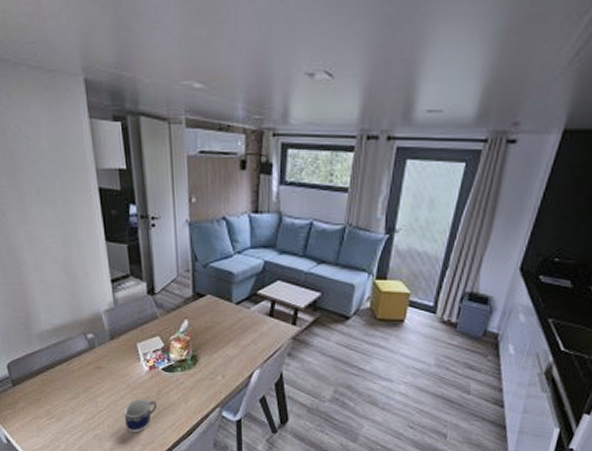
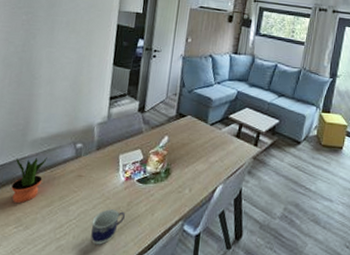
potted plant: none [28,350,61,398] -> present [11,157,47,204]

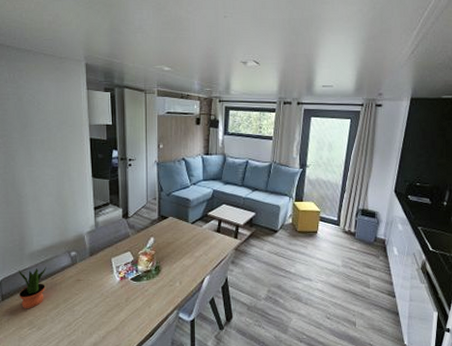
cup: present [90,209,125,245] -> none [96,306,125,337]

